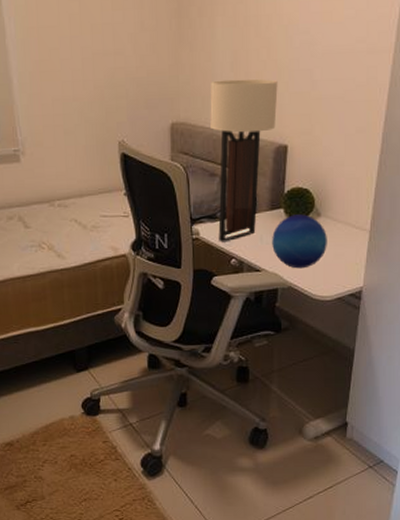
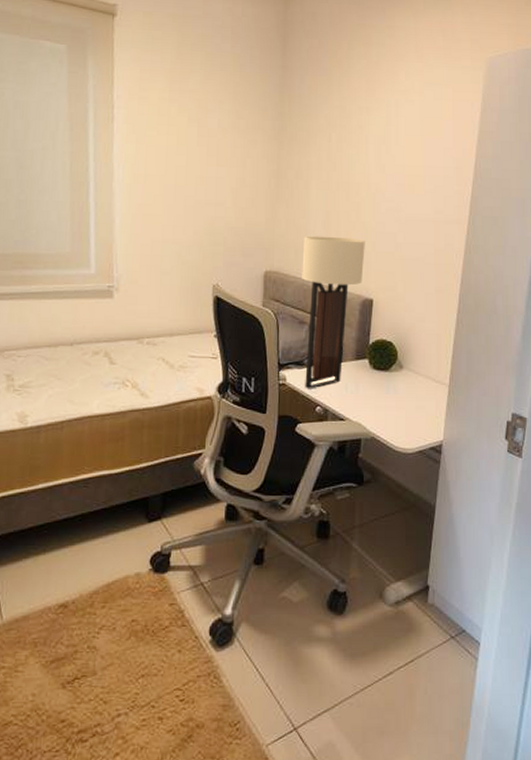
decorative ball: present [272,214,327,269] -> none [356,366,409,420]

